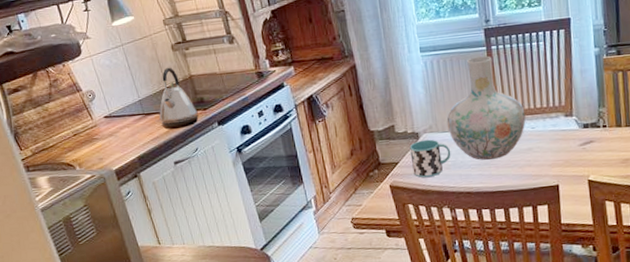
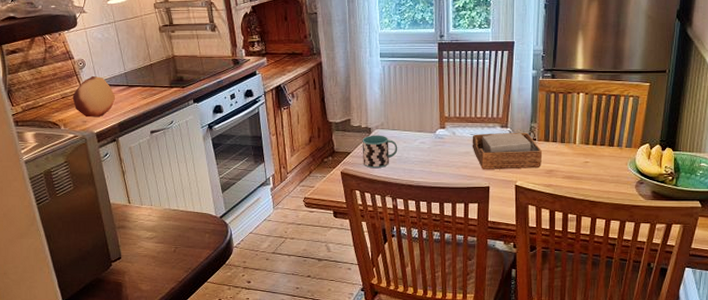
bread loaf: none [85,107,132,154] -> present [72,75,116,118]
kettle: present [159,67,199,130] -> none [141,46,177,103]
vase: present [447,56,526,160] -> none [397,67,466,158]
napkin holder: none [533,119,616,166] -> present [472,132,543,169]

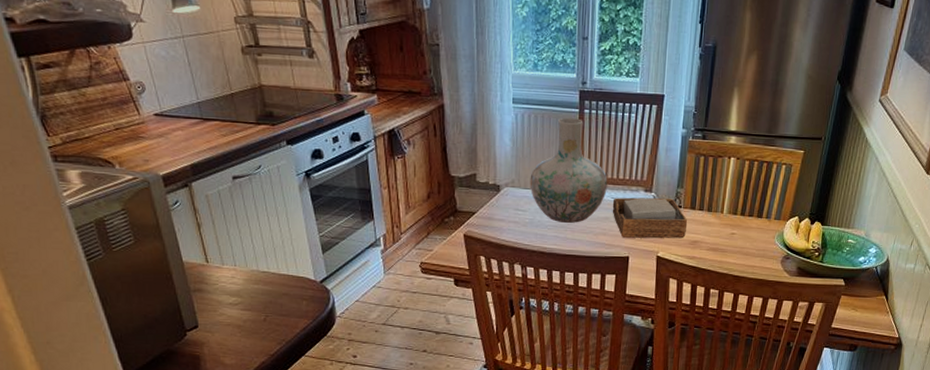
bread loaf: present [72,75,116,118] -> none [129,103,187,156]
cup: present [362,135,398,169] -> none [489,193,530,232]
vase: none [397,67,466,158] -> present [529,117,608,223]

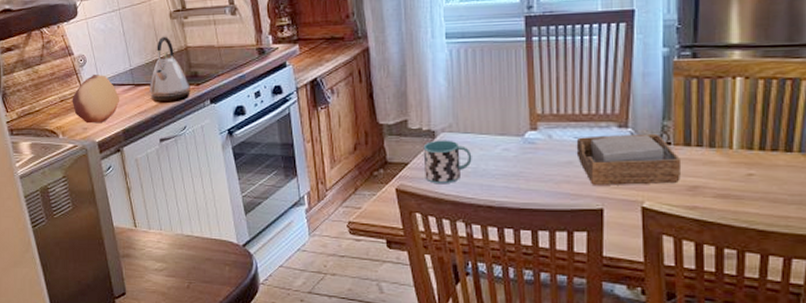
bread loaf: none [129,103,187,156] -> present [72,74,120,124]
kettle: none [220,71,265,142] -> present [149,36,190,104]
cup: none [489,193,530,232] -> present [423,140,472,184]
vase: present [529,117,608,223] -> none [470,48,568,170]

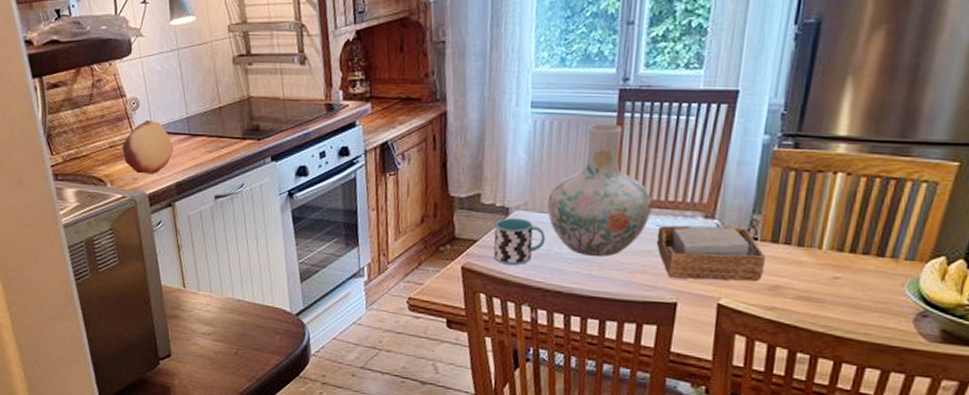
kettle: present [149,36,190,104] -> none [206,83,251,159]
vase: none [470,48,568,170] -> present [547,123,652,257]

